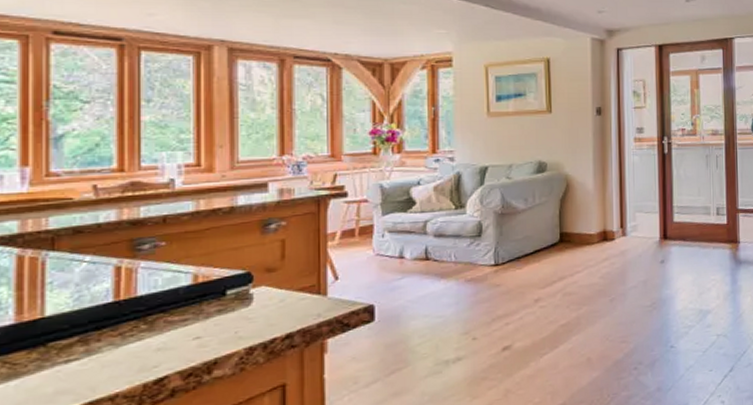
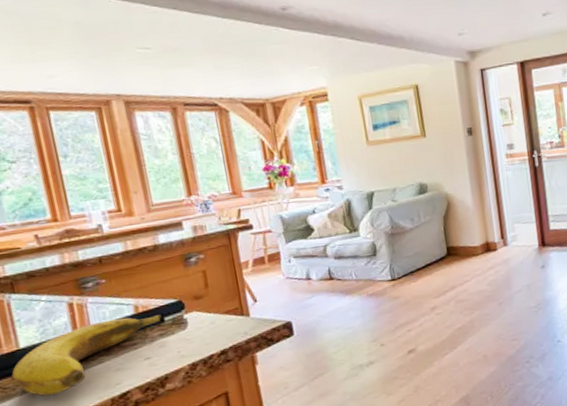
banana: none [27,287,224,377] -> present [11,314,162,396]

